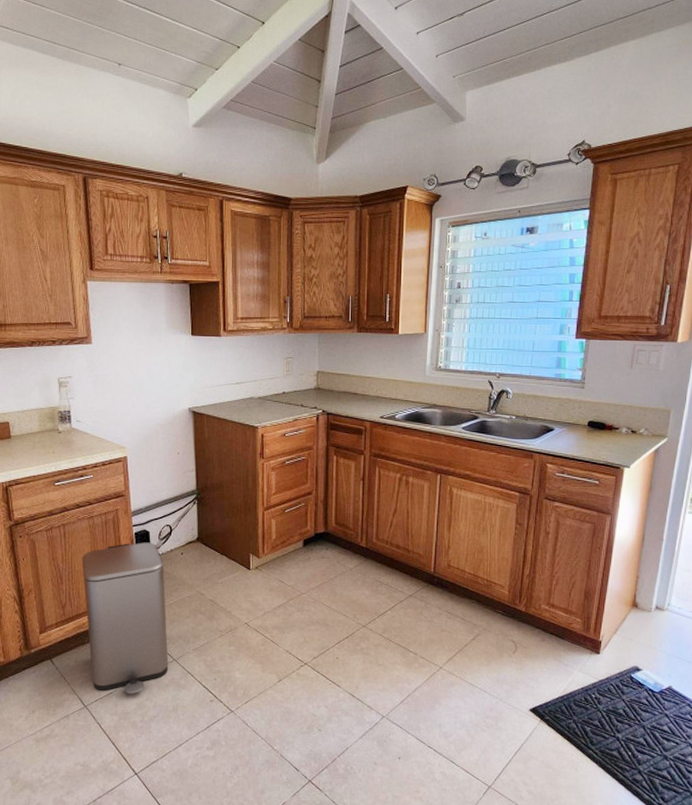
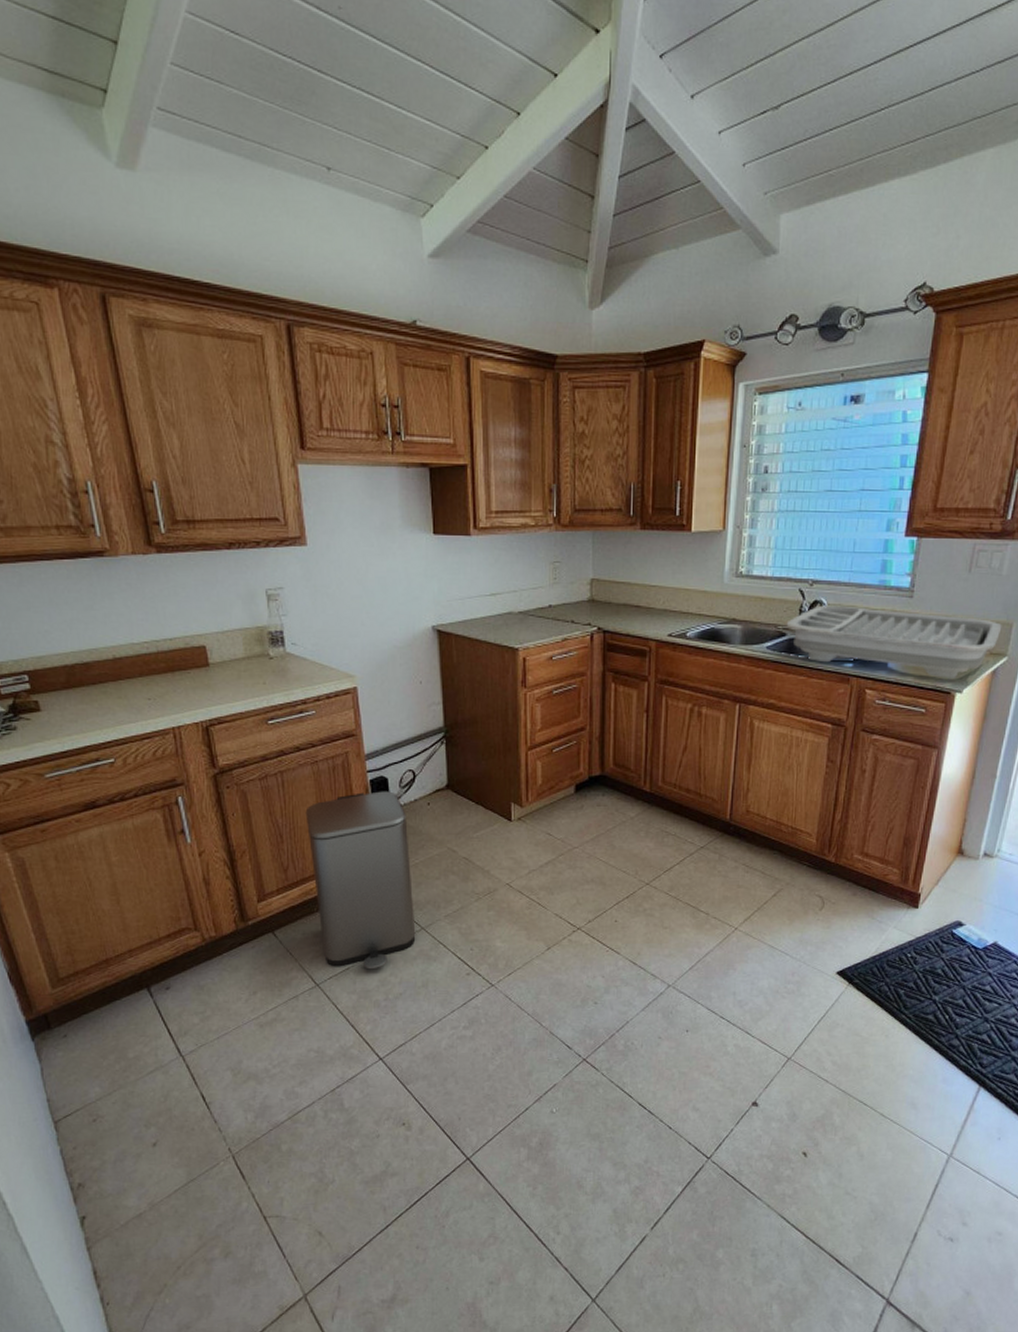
dish rack: none [478,394,661,456] -> present [786,605,1002,678]

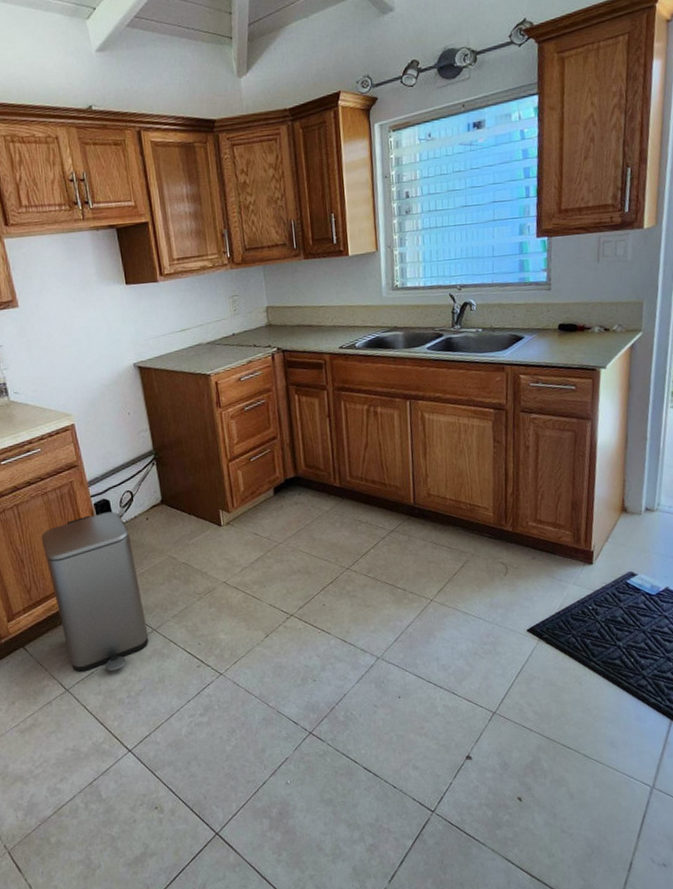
dish rack: present [786,605,1002,678] -> none [442,301,634,357]

